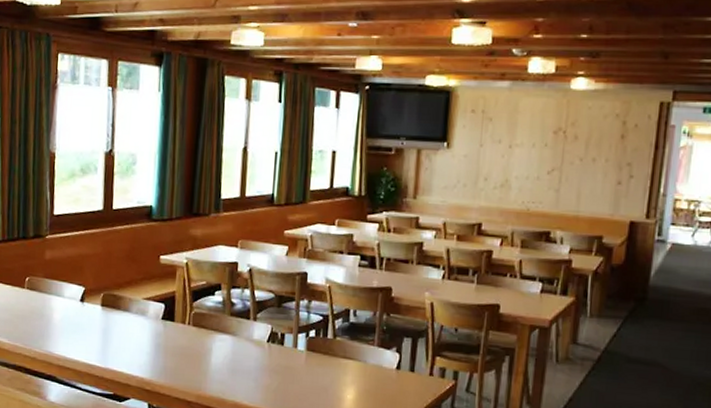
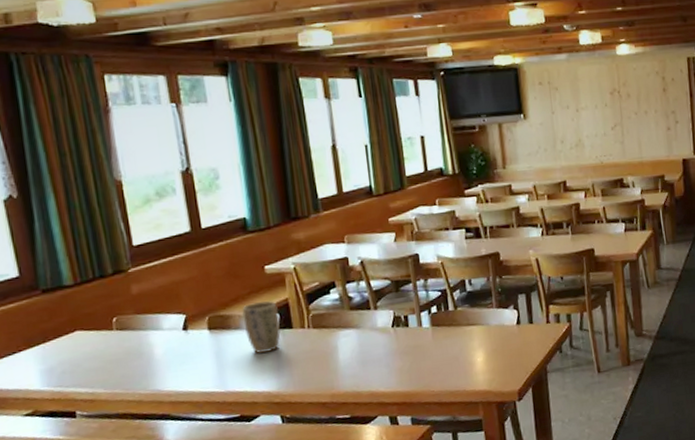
plant pot: none [131,289,166,340] -> present [242,301,281,353]

